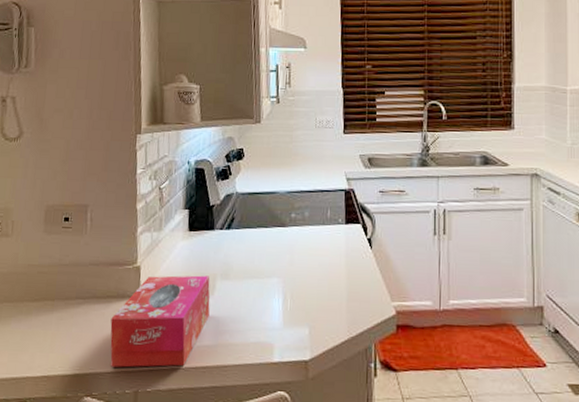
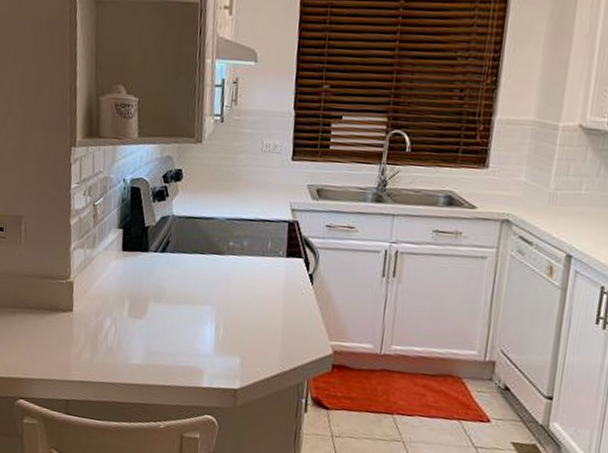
tissue box: present [110,275,210,368] -> none [43,292,142,381]

